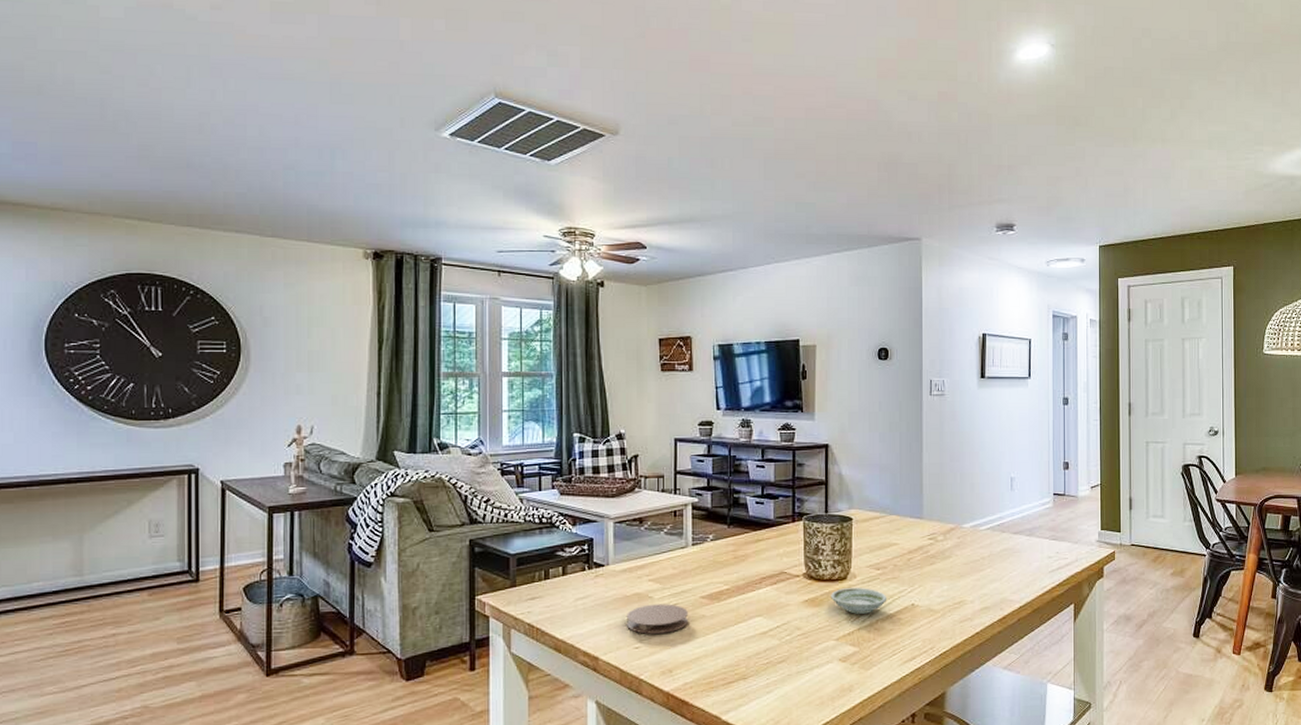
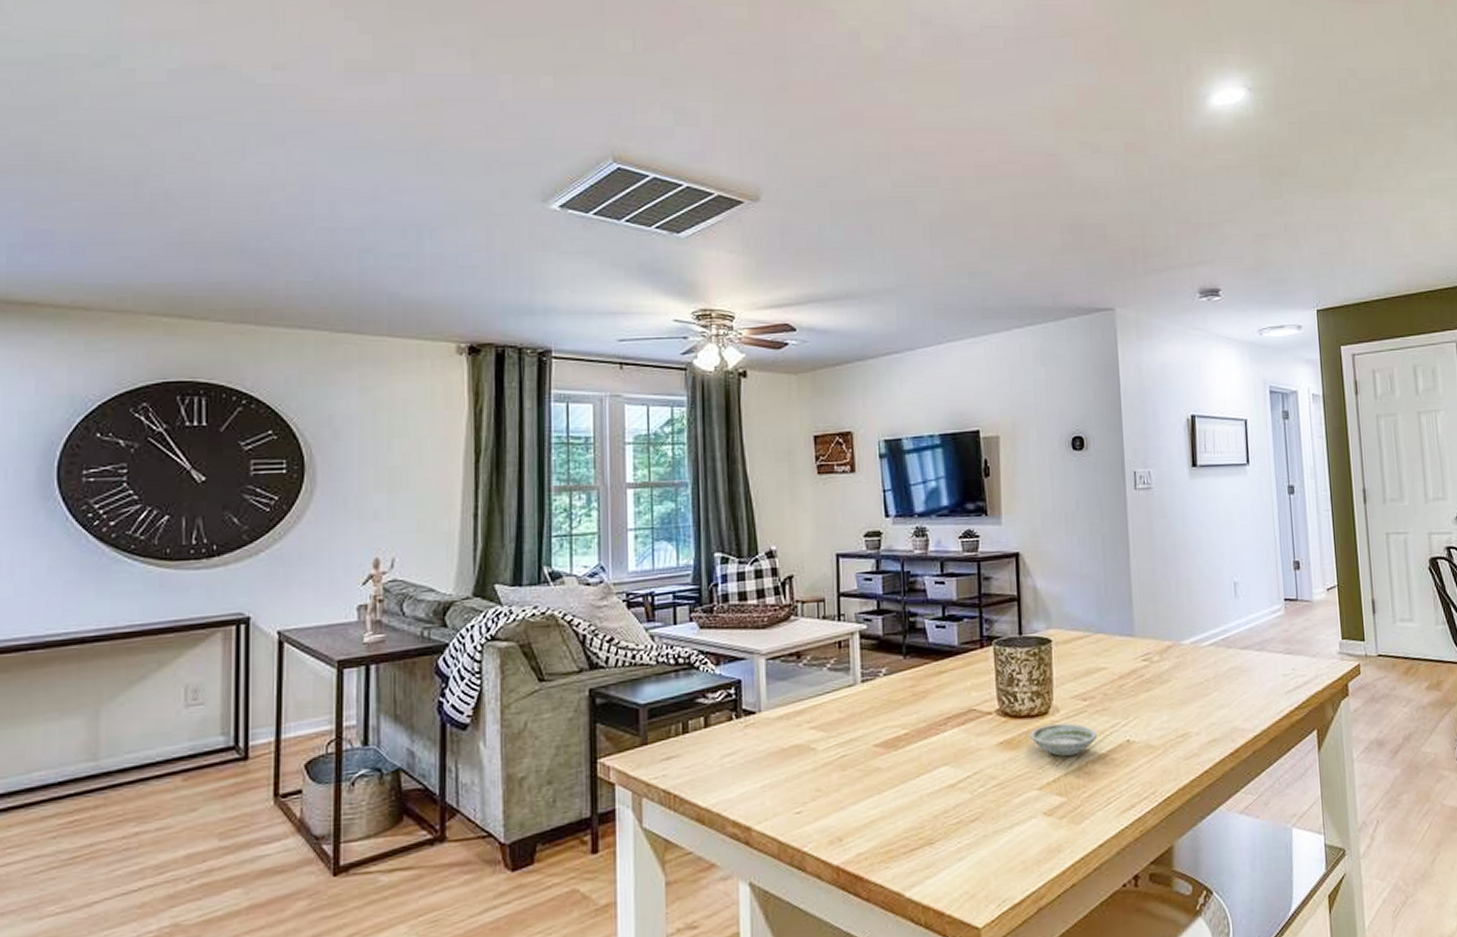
coaster: present [626,604,688,634] -> none [783,755,859,795]

